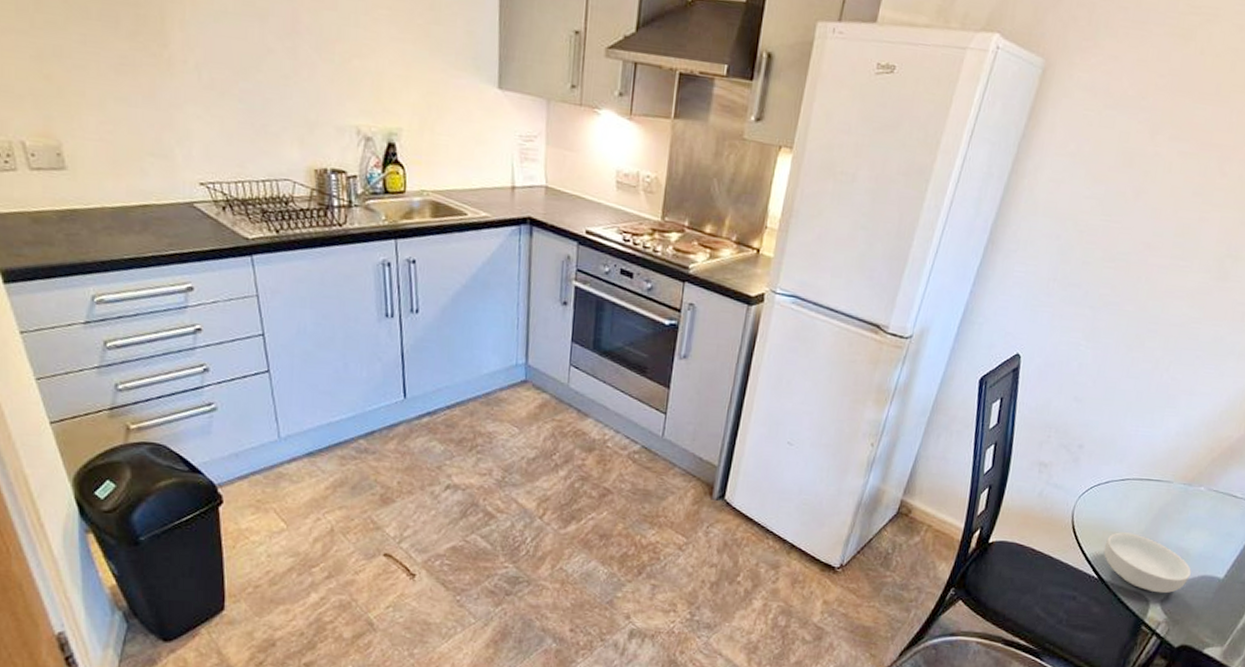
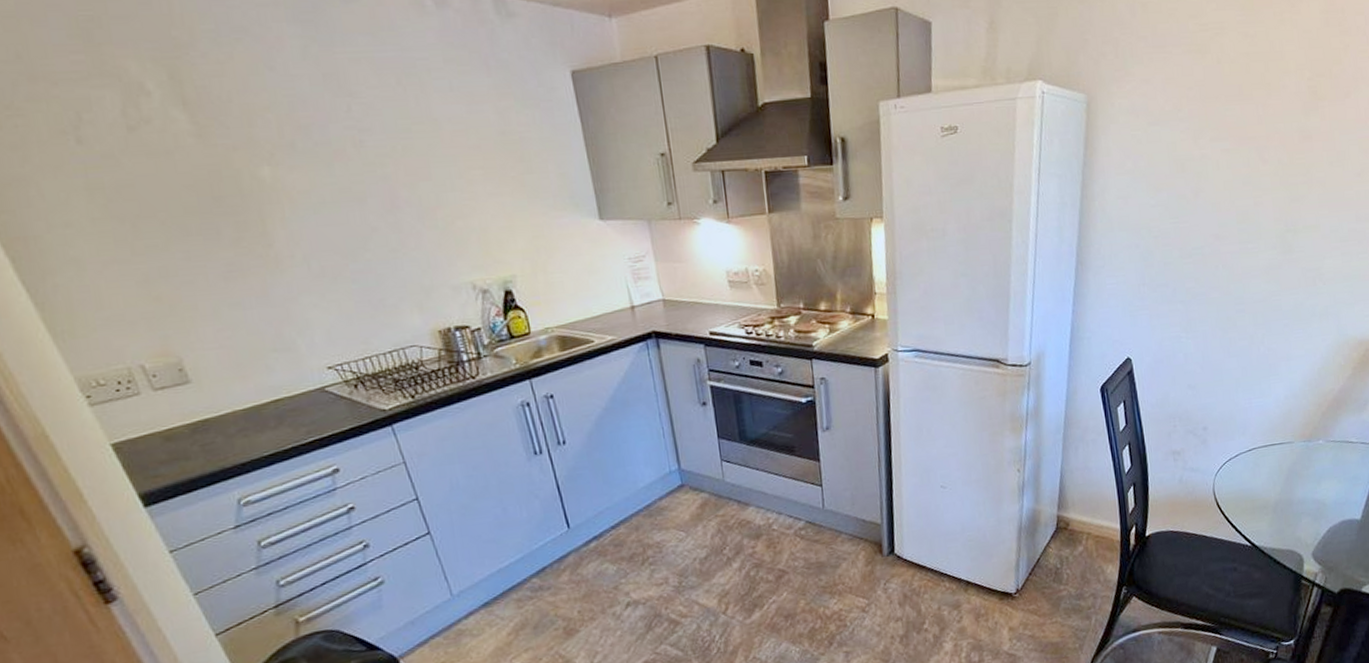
cereal bowl: present [1103,532,1191,594] -> none [1249,496,1332,547]

